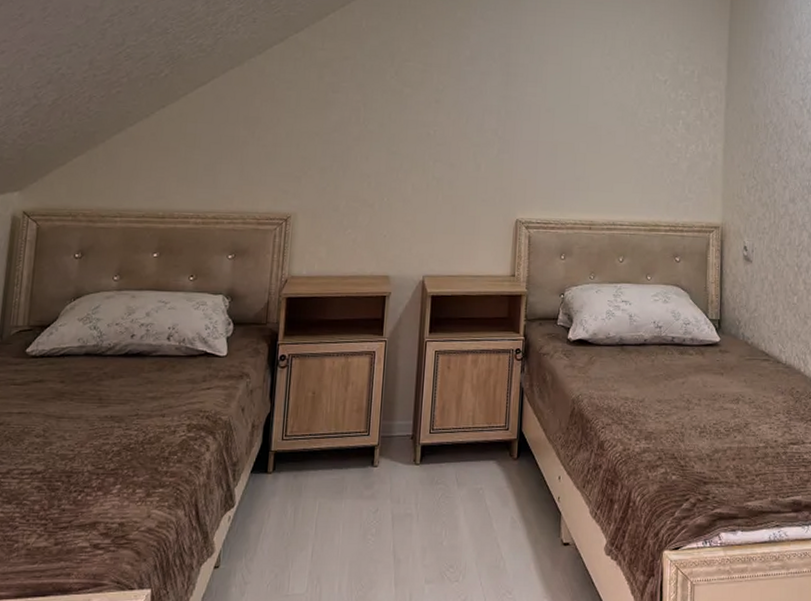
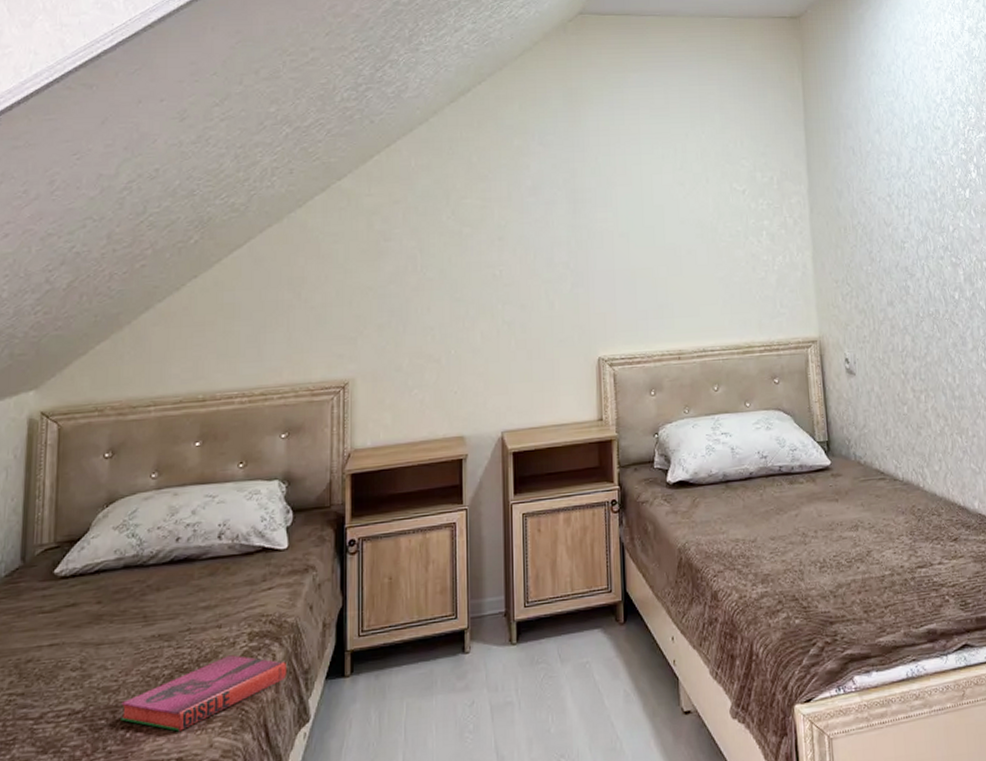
hardback book: none [74,441,218,500] -> present [121,655,286,732]

